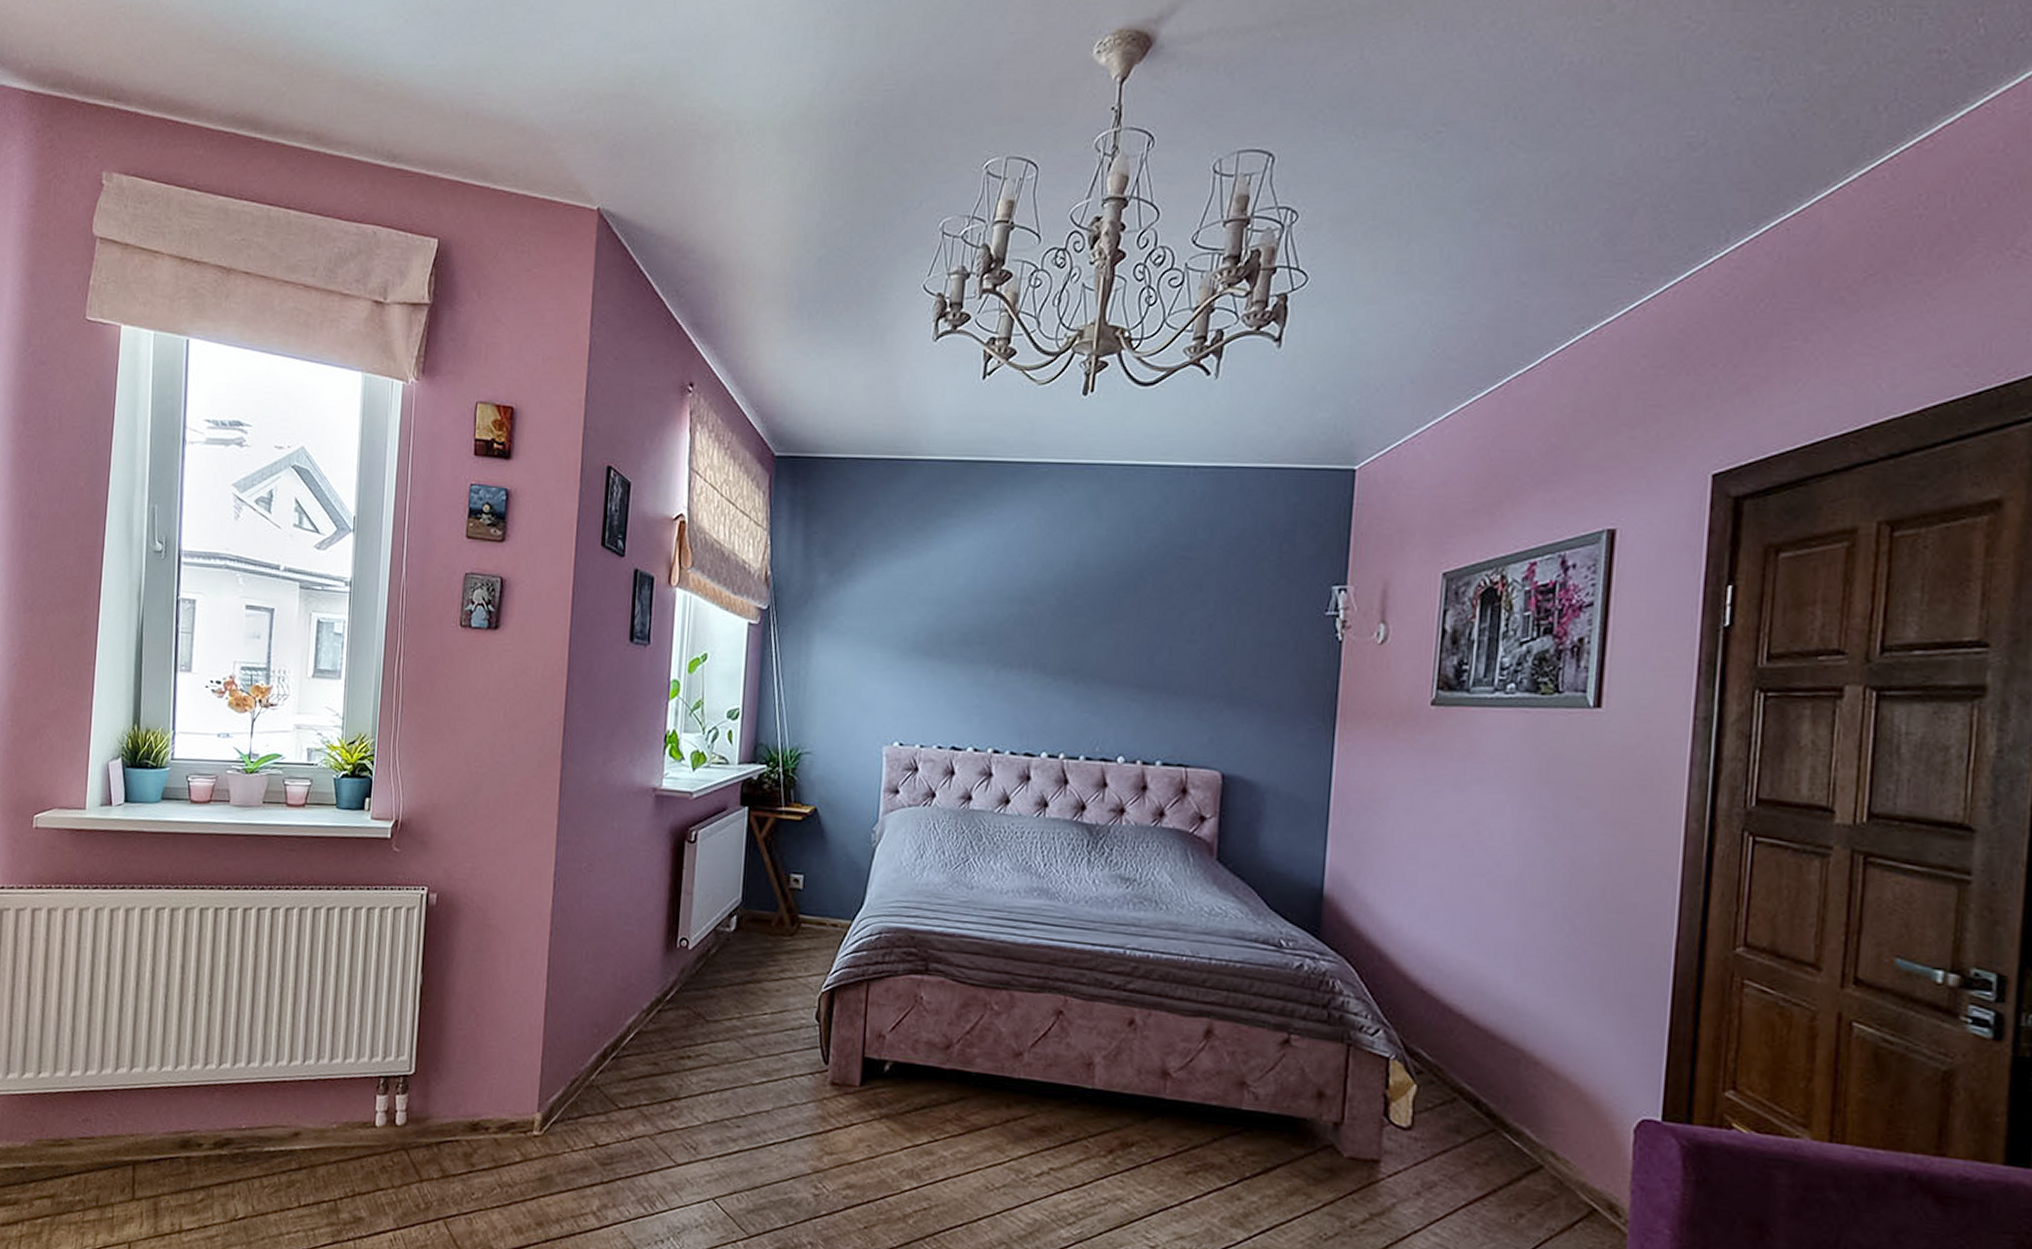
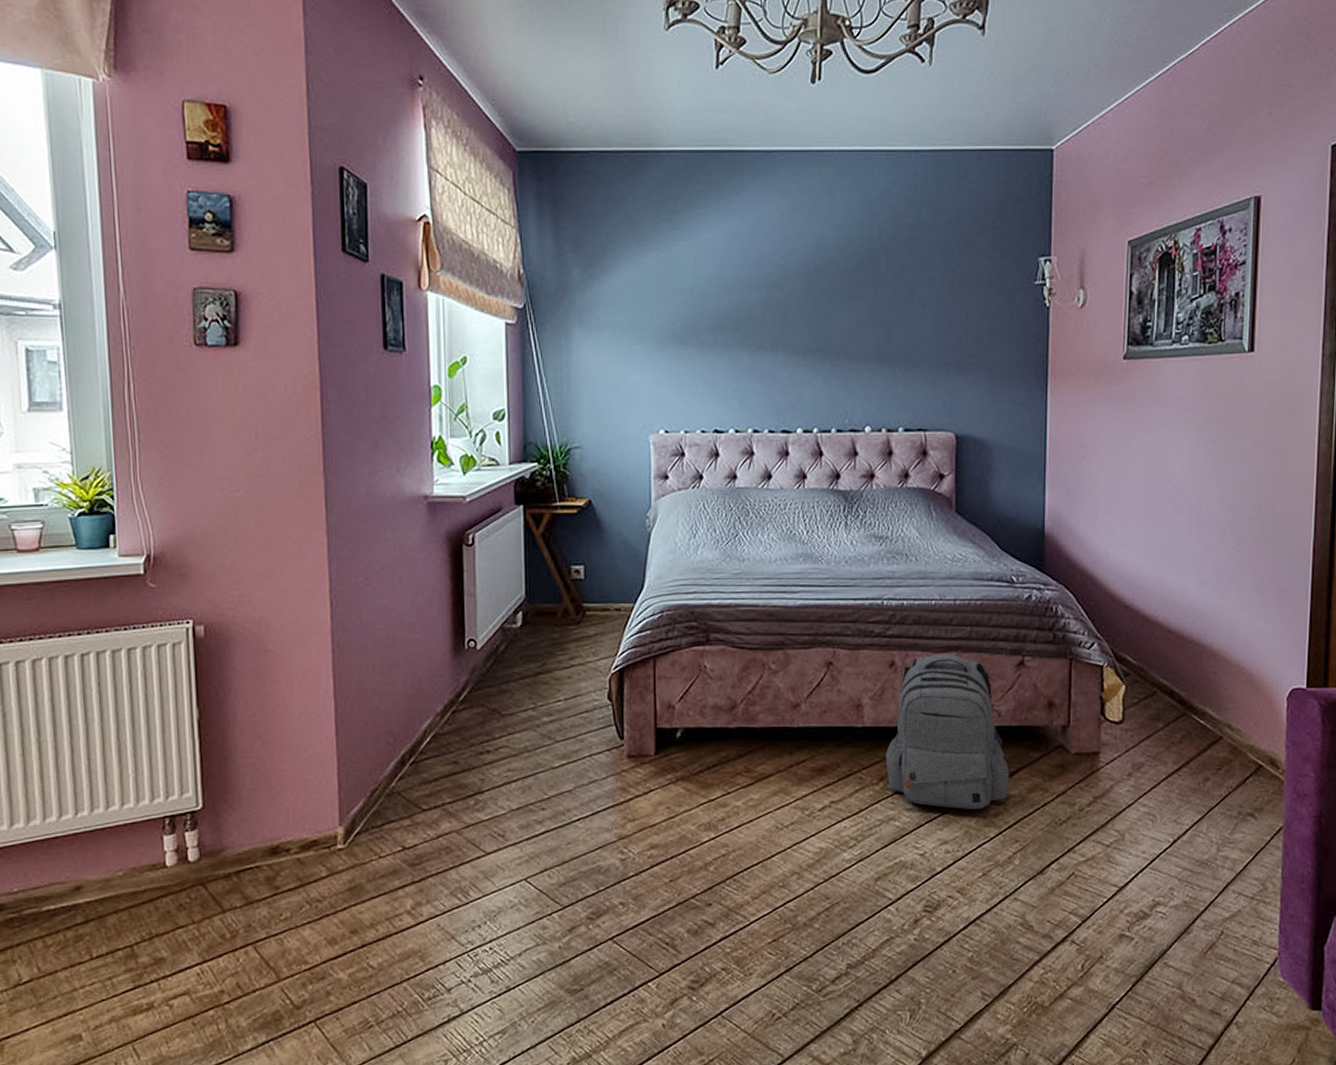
backpack: none [1116,1017,1266,1206] -> present [885,653,1010,810]

